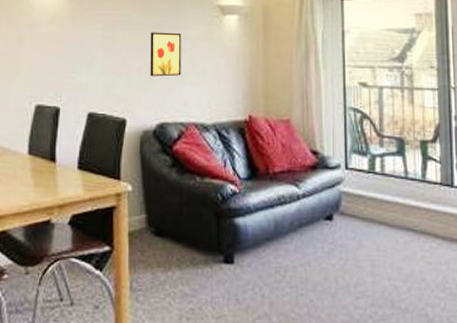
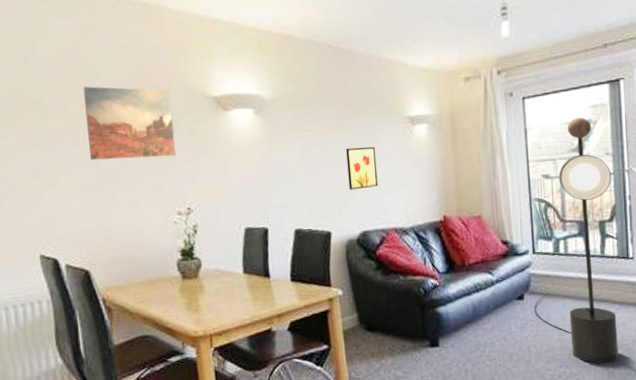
floor lamp: none [344,25,440,309] -> present [534,117,619,364]

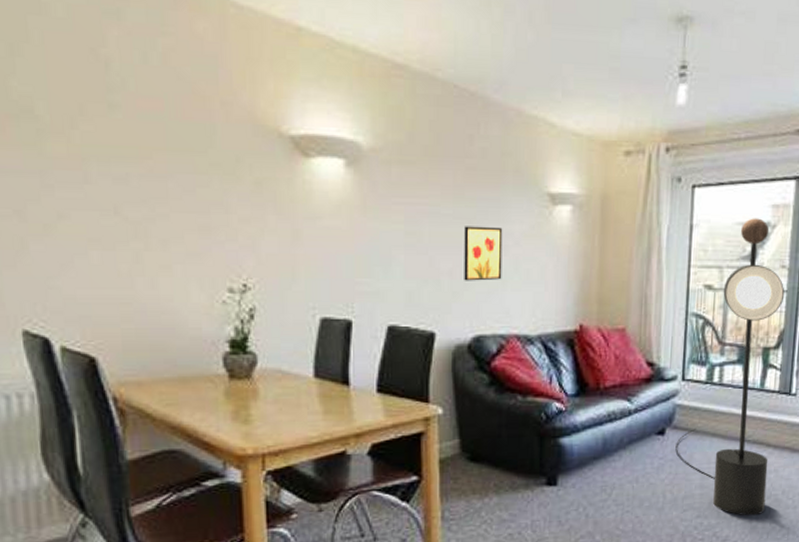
wall art: present [83,86,177,161] -> none [100,98,232,211]

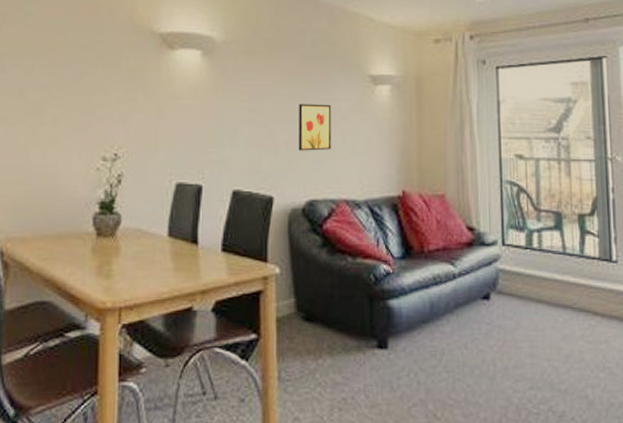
floor lamp: present [675,218,785,516] -> none [502,94,600,390]

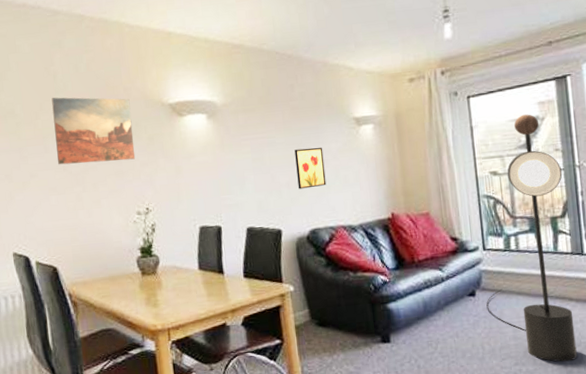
wall art: none [14,9,114,93] -> present [51,97,136,165]
floor lamp: none [502,94,600,390] -> present [486,114,577,362]

